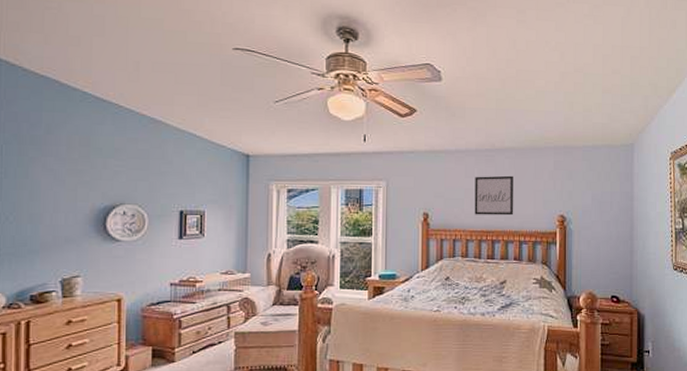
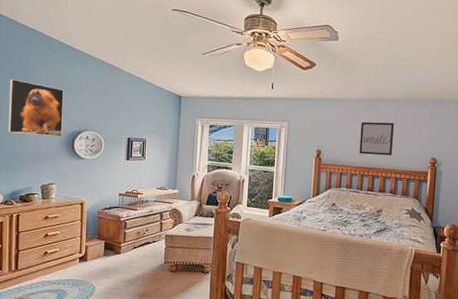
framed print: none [11,141,90,214] -> present [7,78,64,137]

